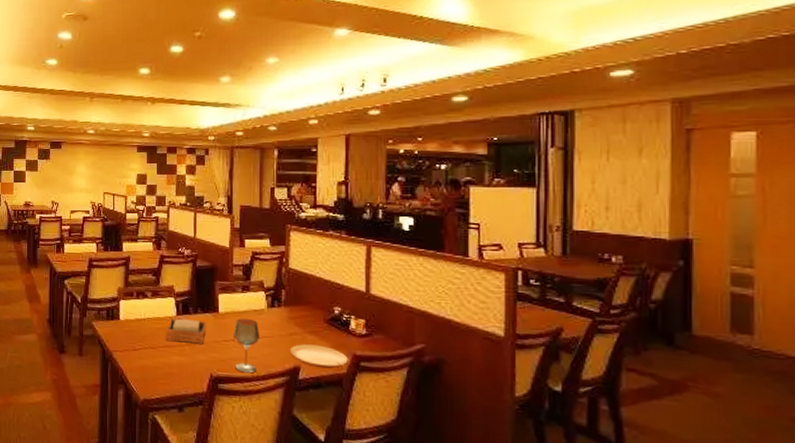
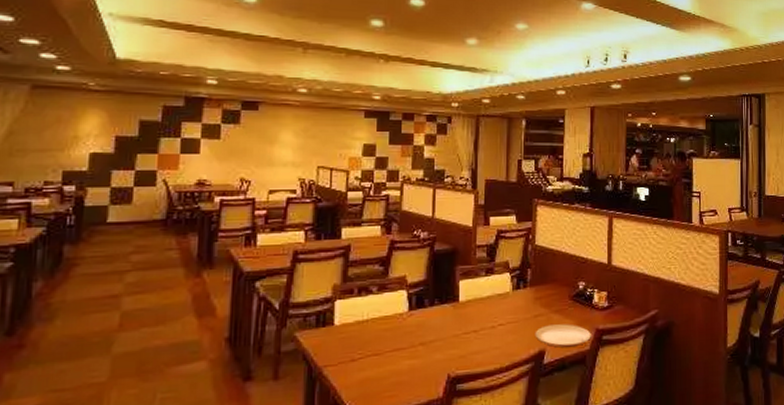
napkin holder: present [165,318,206,344] -> none [394,313,444,343]
wine glass: present [232,318,260,374] -> none [474,304,505,367]

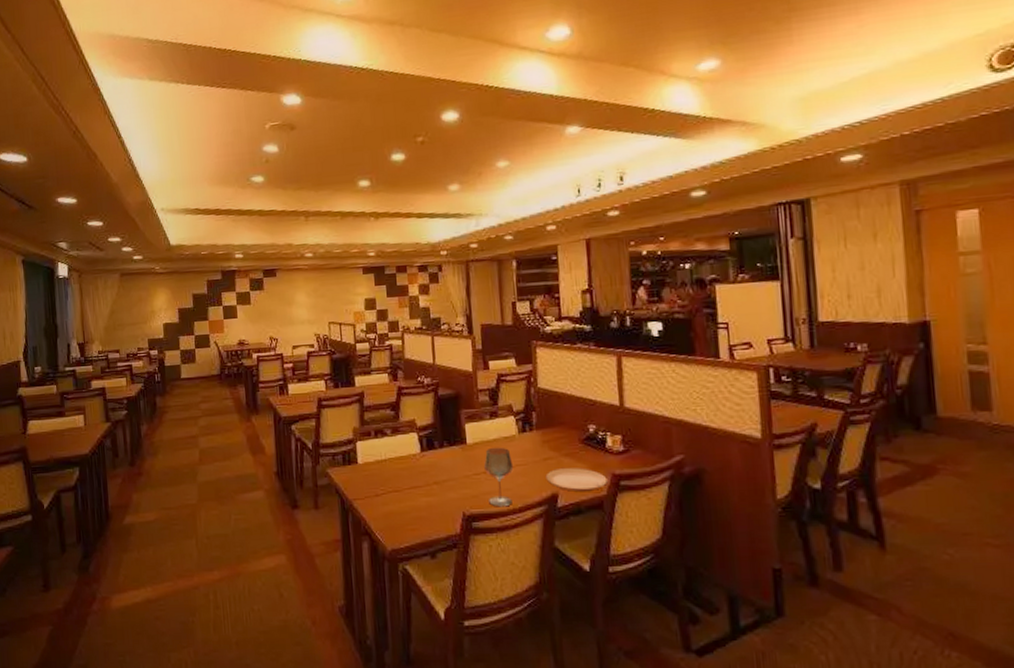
wine glass: none [474,304,505,367] -> present [483,447,514,507]

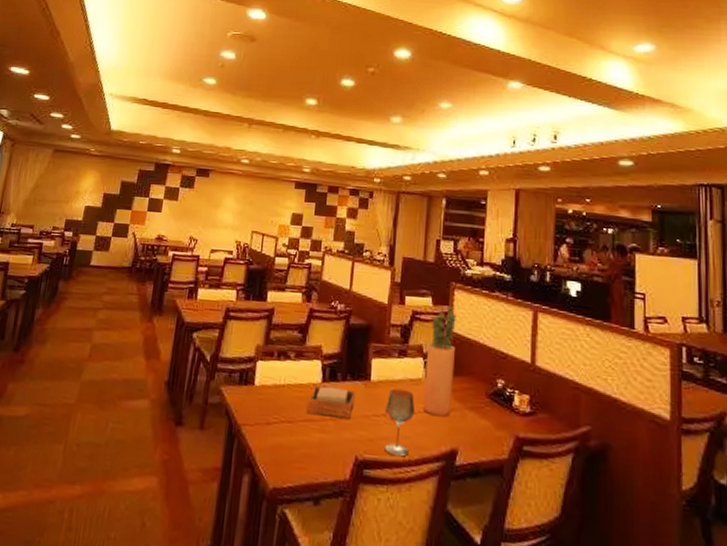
napkin holder: none [410,454,454,482] -> present [306,385,355,419]
vase: none [516,359,547,467] -> present [423,301,456,417]
plate: present [545,468,608,492] -> none [447,422,510,453]

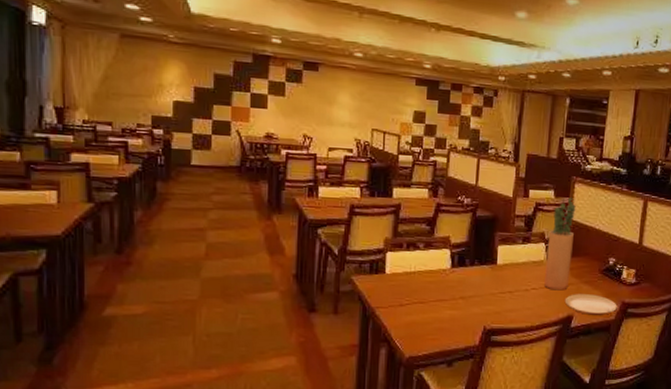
napkin holder: present [306,385,355,419] -> none [437,270,483,297]
wine glass: present [384,388,416,457] -> none [509,269,538,324]
plate: none [447,422,510,453] -> present [564,294,617,316]

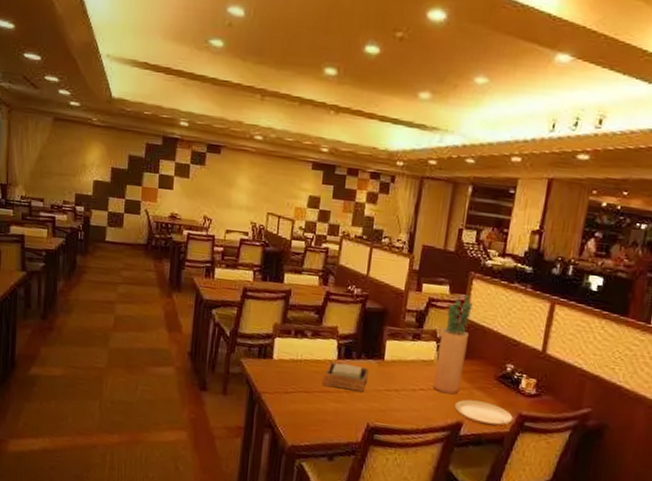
napkin holder: none [437,270,483,297] -> present [322,361,369,392]

